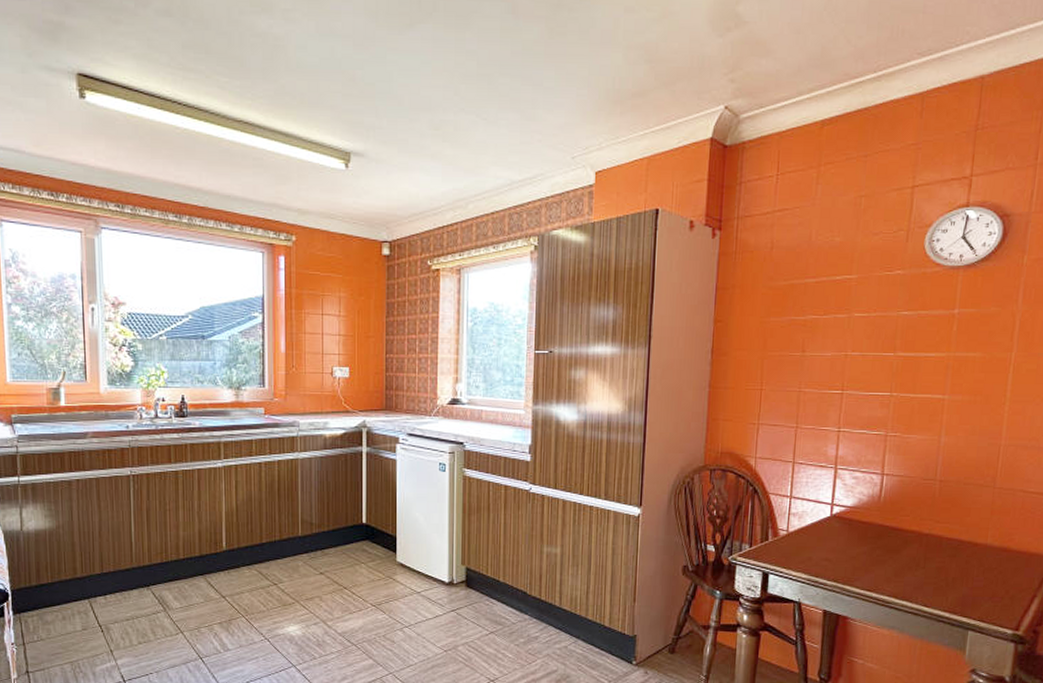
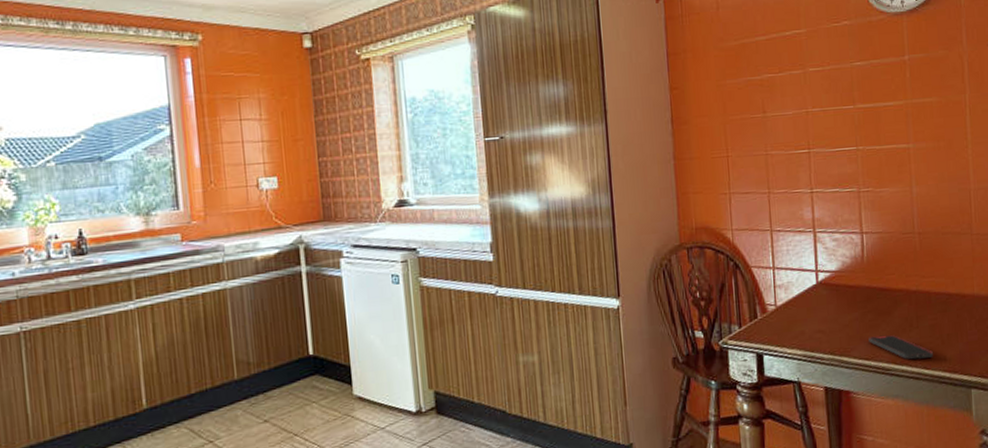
smartphone: none [873,570,936,597] -> present [868,335,934,360]

